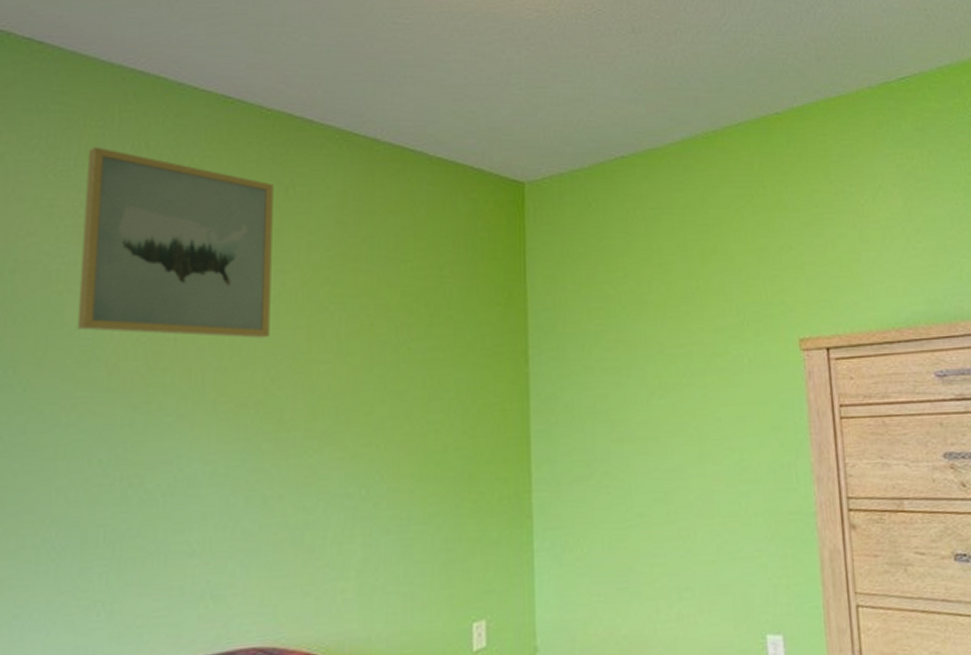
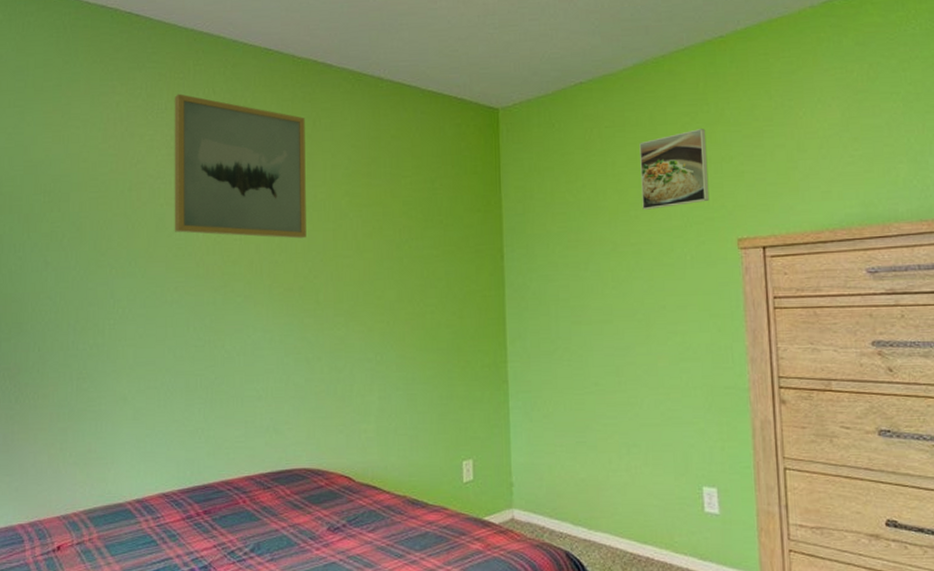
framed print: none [689,214,768,305] -> present [639,129,710,210]

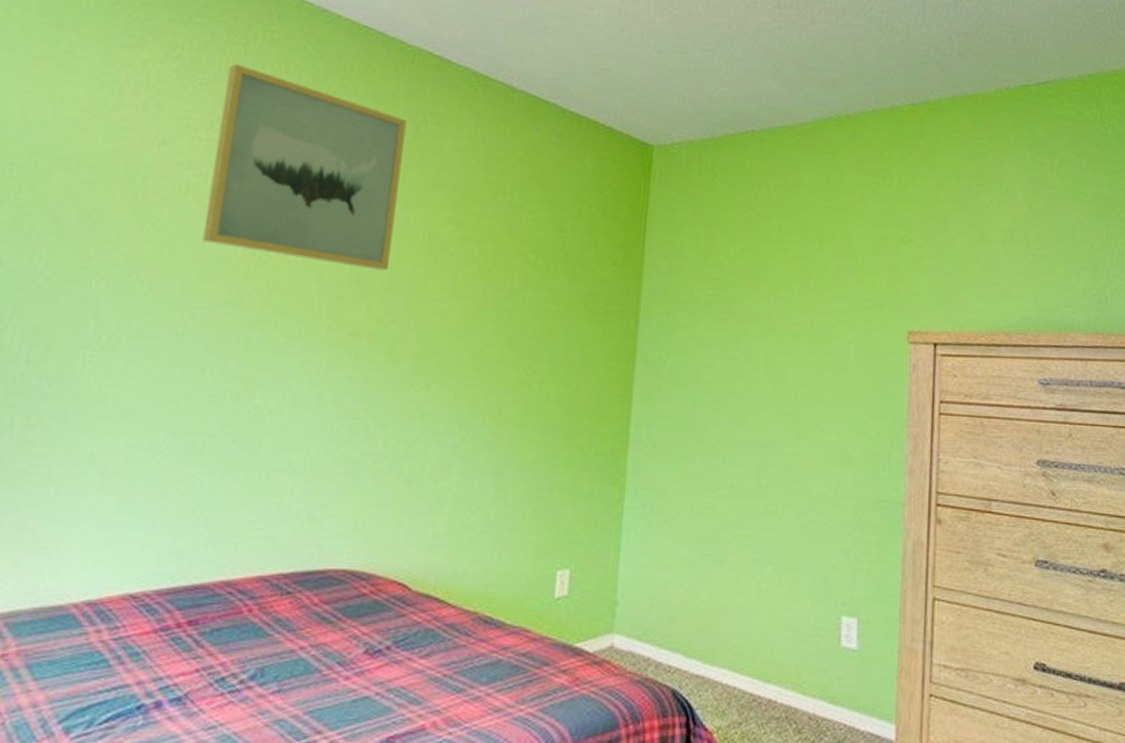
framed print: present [639,129,710,210] -> none [807,202,886,287]

